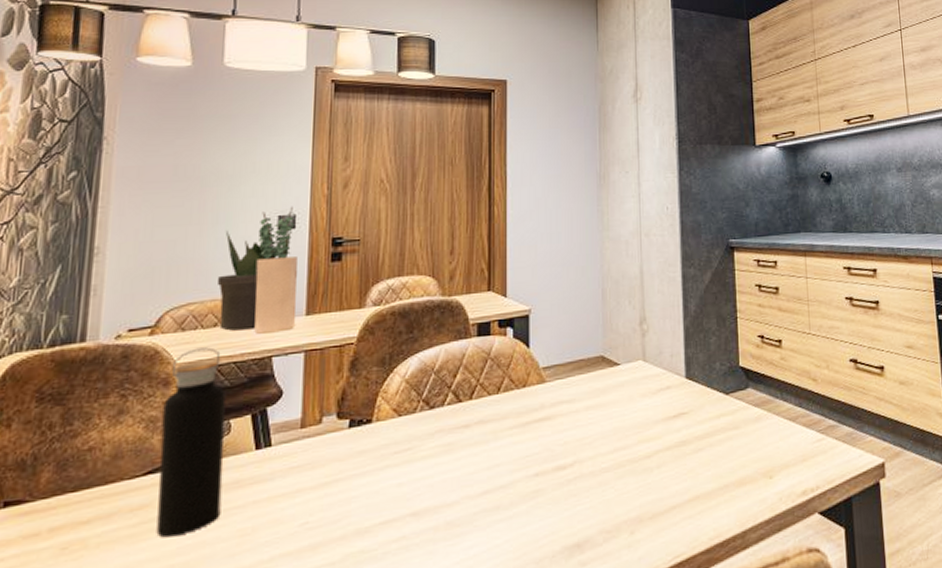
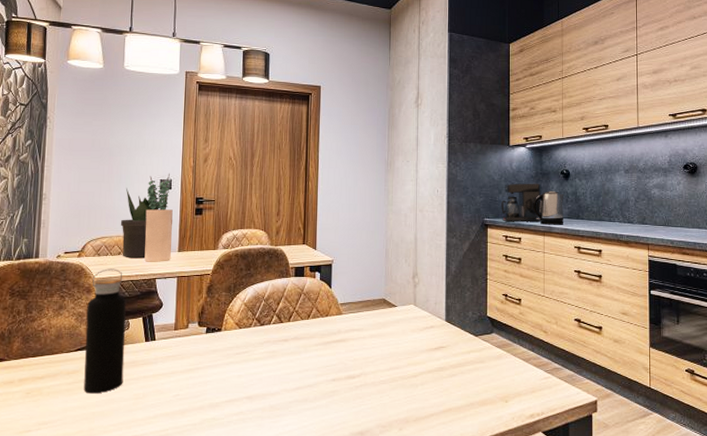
coffee maker: none [749,190,800,244] -> present [501,183,541,223]
kettle: none [789,199,829,243] -> present [533,191,564,226]

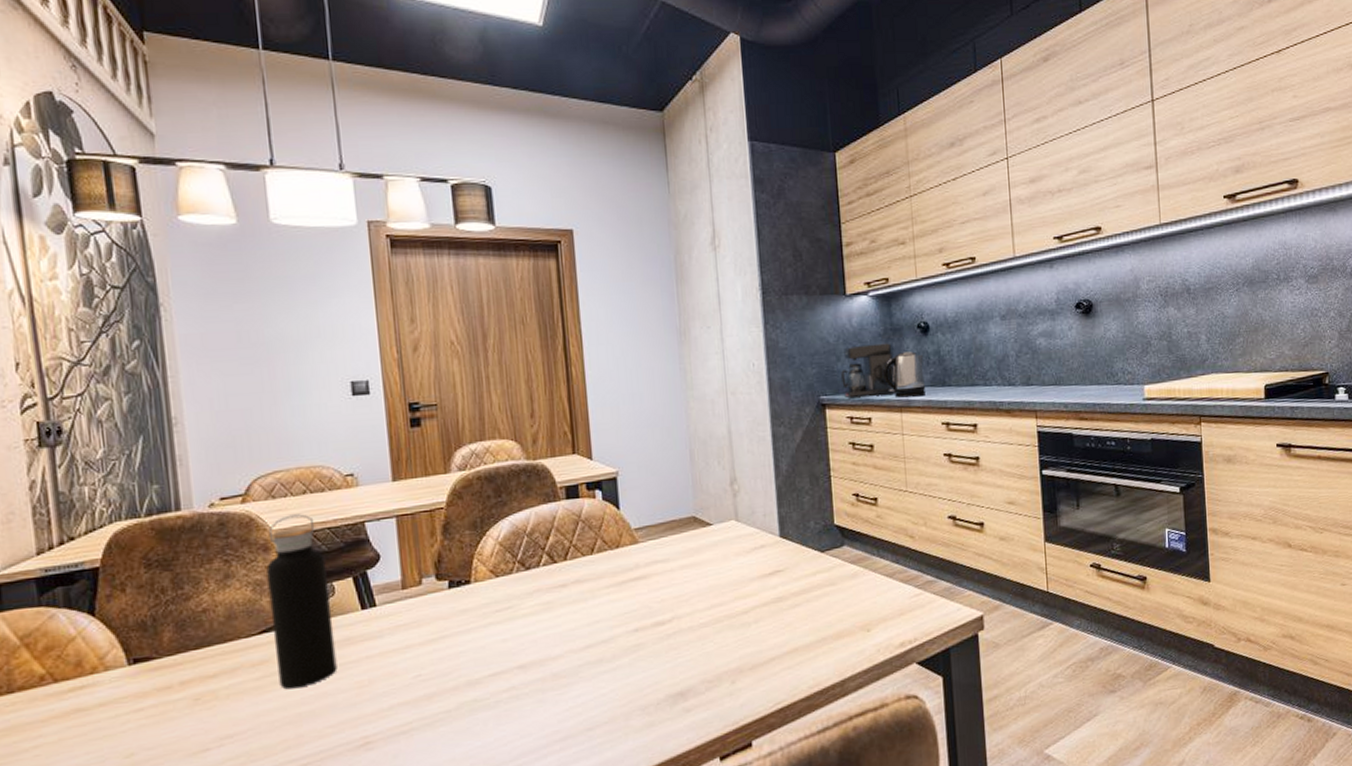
planter: present [120,188,172,259] -> none [298,396,377,498]
vase: present [144,173,173,262] -> none [332,371,384,500]

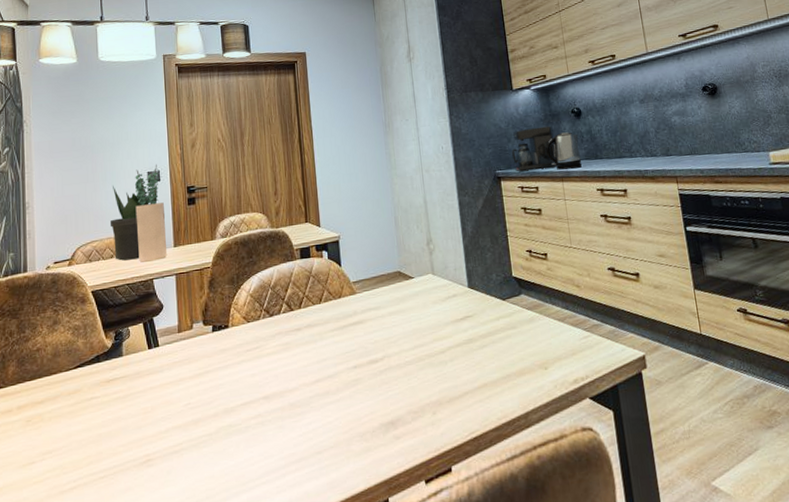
water bottle: present [266,514,337,689] -> none [83,273,129,414]
planter: none [298,396,377,498] -> present [109,183,164,261]
vase: none [332,371,384,500] -> present [134,164,168,262]

